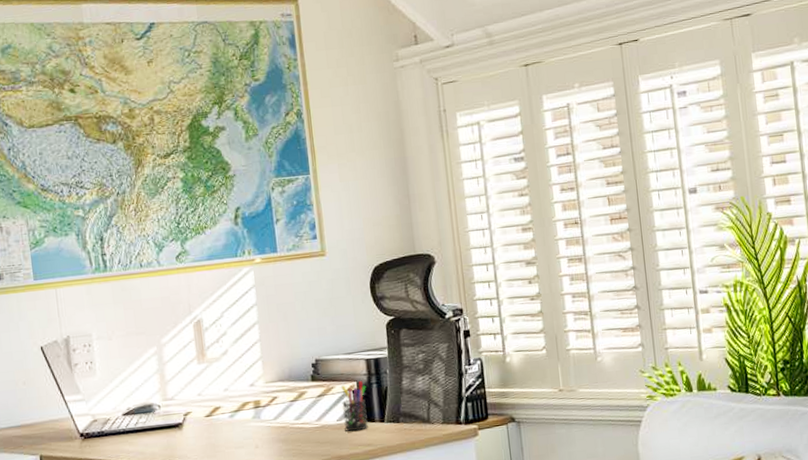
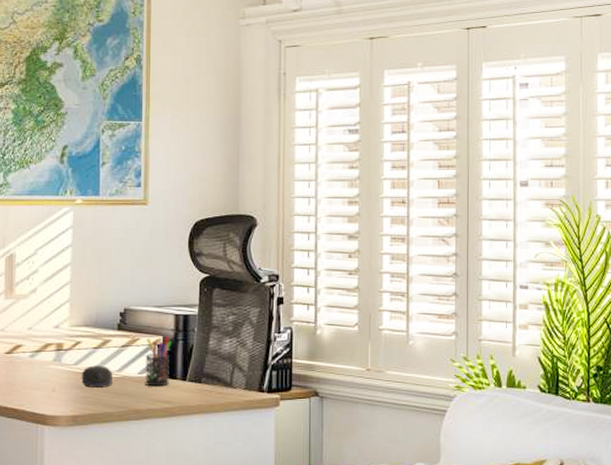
computer mouse: none [281,417,313,440] -> present [81,366,112,388]

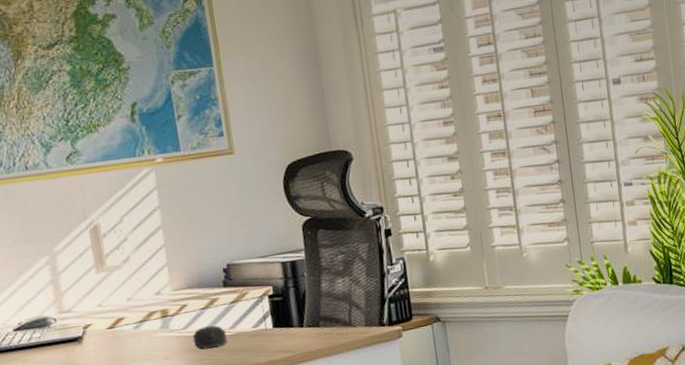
pen holder: present [145,336,172,387] -> none [256,285,286,339]

